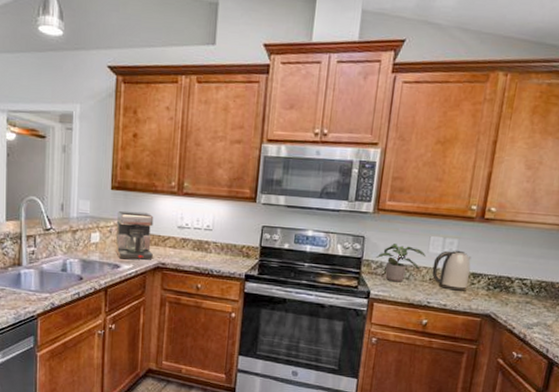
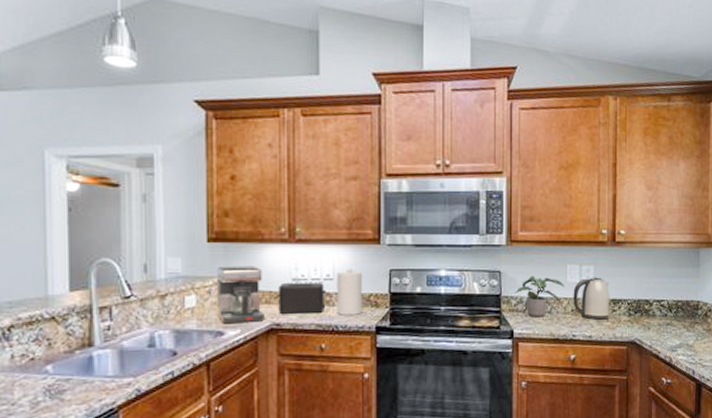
toaster: none [165,230,205,259] -> present [278,283,326,314]
paper towel holder: none [213,222,237,263] -> present [336,269,362,317]

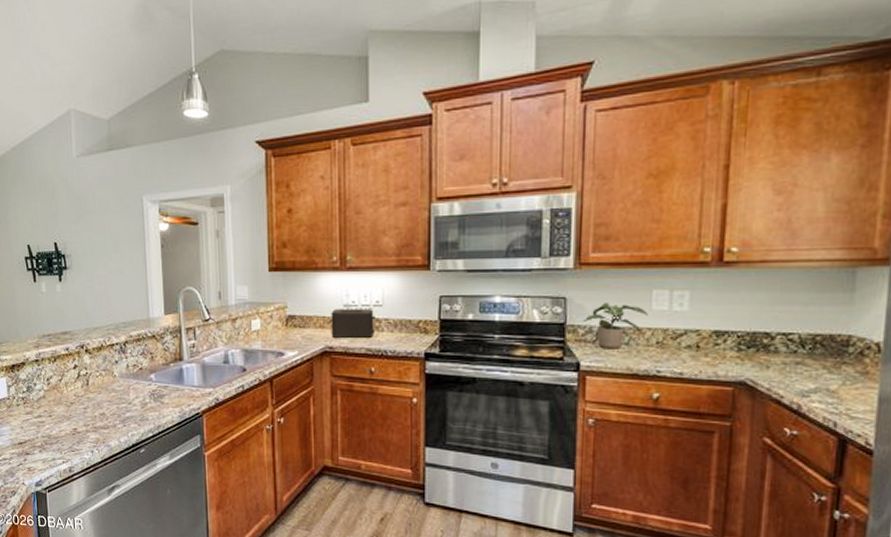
coffee maker: present [216,265,264,324] -> none [276,292,319,346]
paper towel holder: present [336,269,362,317] -> none [386,296,411,342]
kettle: present [573,277,610,320] -> none [659,304,712,355]

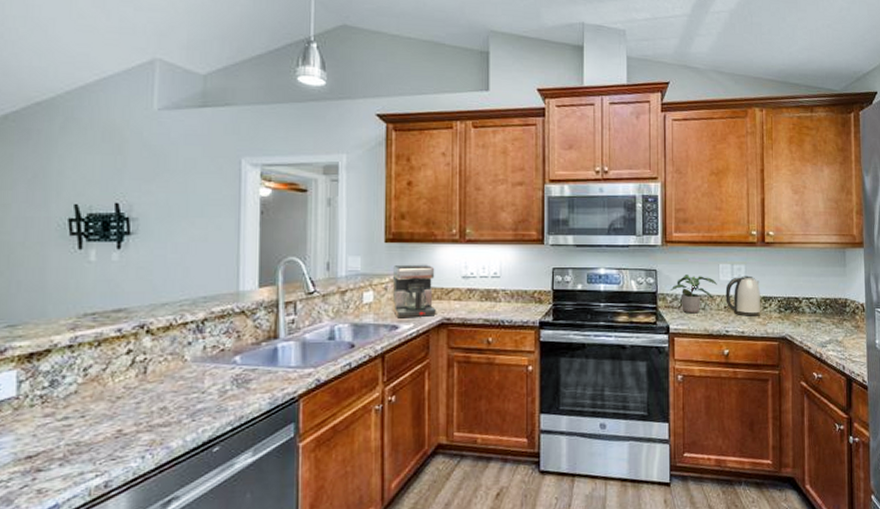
coffee maker: none [276,292,319,346] -> present [392,264,436,319]
toaster: present [331,309,375,339] -> none [449,280,493,310]
kettle: none [659,304,712,355] -> present [725,275,761,316]

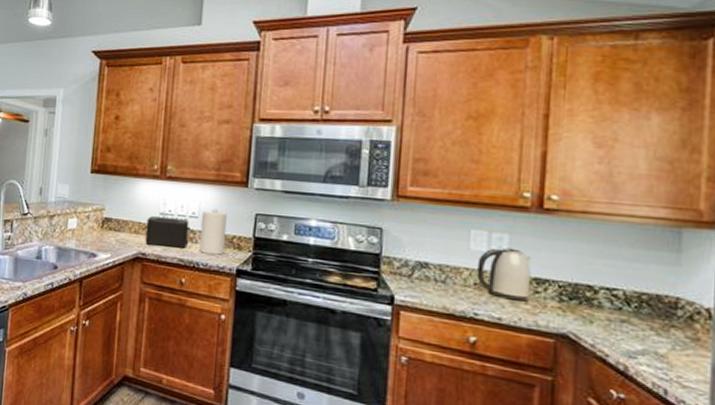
coffee maker: present [392,264,436,319] -> none [92,195,134,249]
toaster: none [449,280,493,310] -> present [145,216,190,249]
paper towel holder: none [503,268,527,312] -> present [199,209,227,255]
potted plant: present [670,275,717,314] -> none [399,238,466,287]

